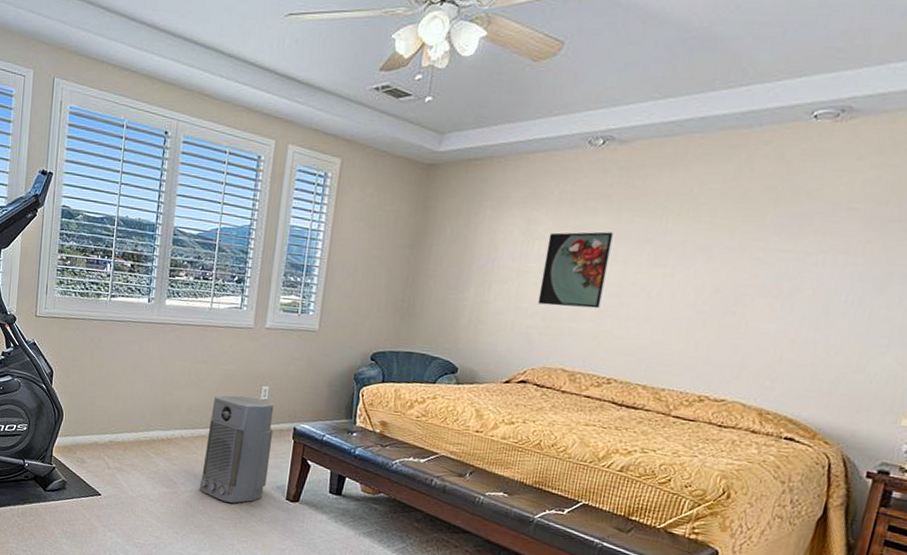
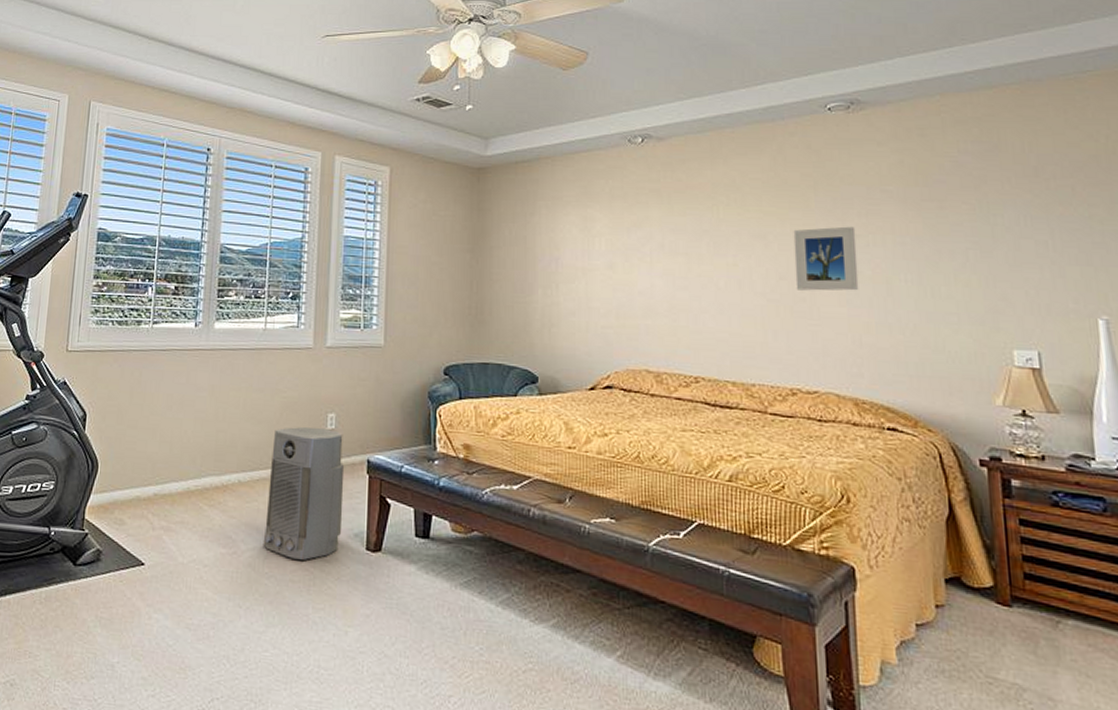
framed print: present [537,231,614,309] -> none [607,225,671,303]
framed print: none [729,243,808,309] -> present [793,226,859,291]

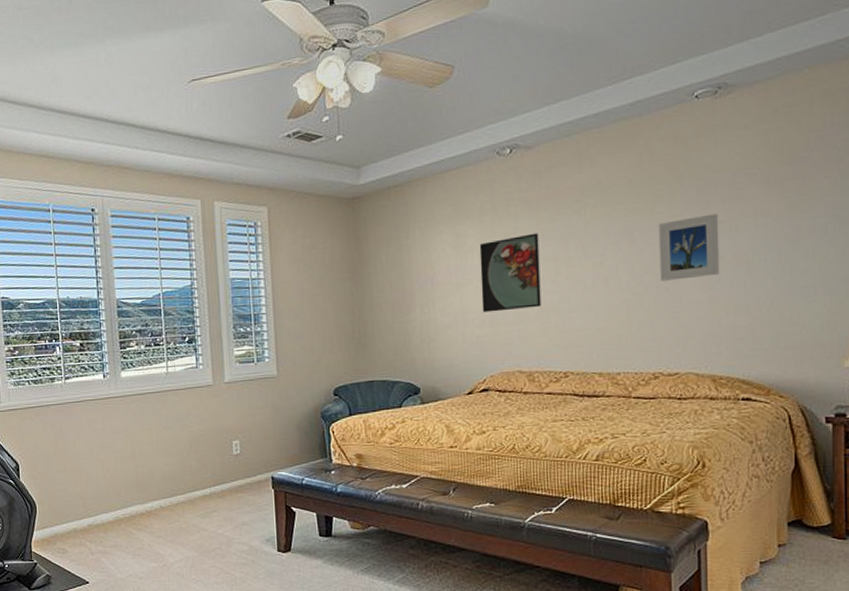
air purifier: present [263,427,345,560] -> none [186,454,255,565]
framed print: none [607,225,671,303] -> present [479,233,541,313]

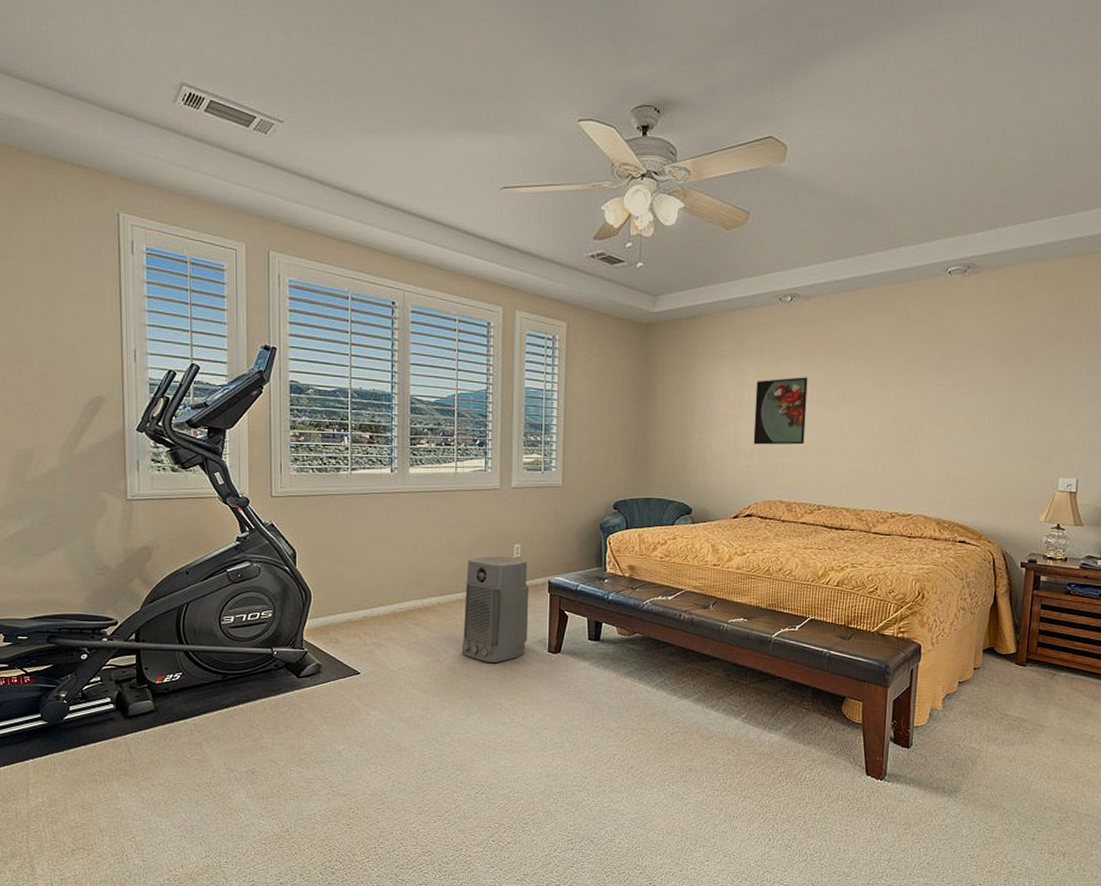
air purifier: none [186,454,255,565] -> present [461,557,529,663]
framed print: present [658,213,720,281] -> none [904,377,957,433]

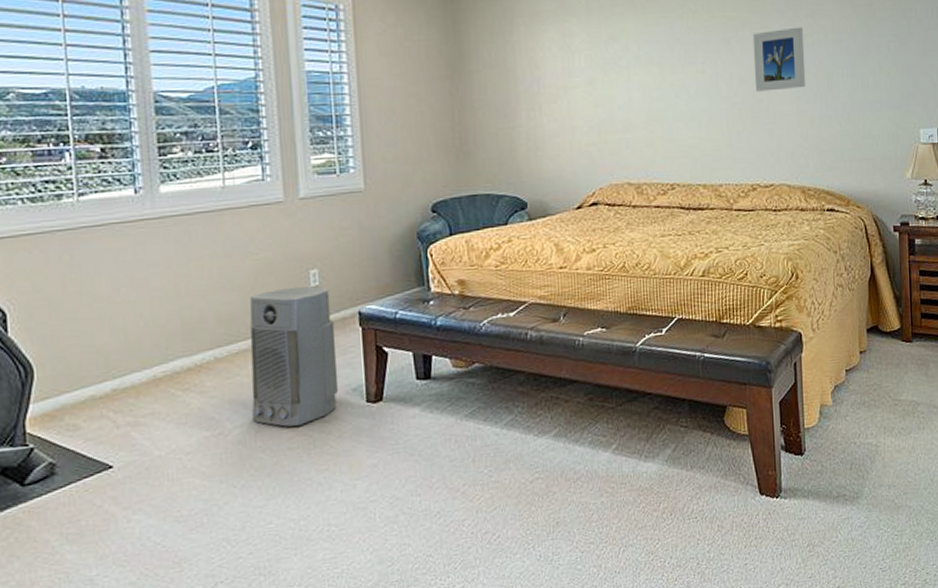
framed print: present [753,377,808,445] -> none [586,36,648,119]
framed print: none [904,377,957,433] -> present [752,27,806,92]

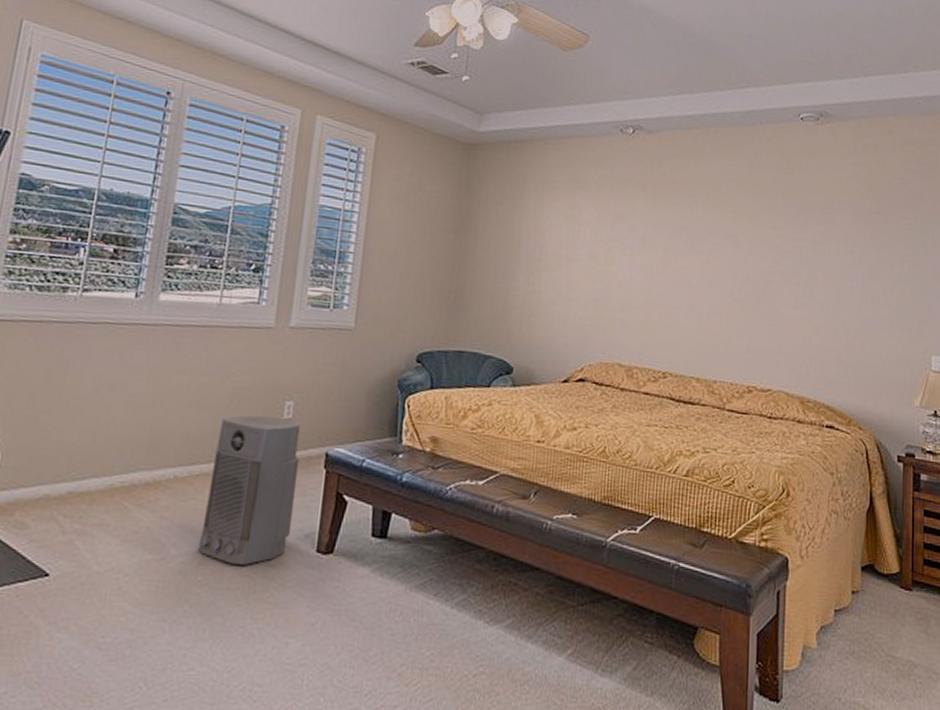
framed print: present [752,27,806,92] -> none [760,232,815,295]

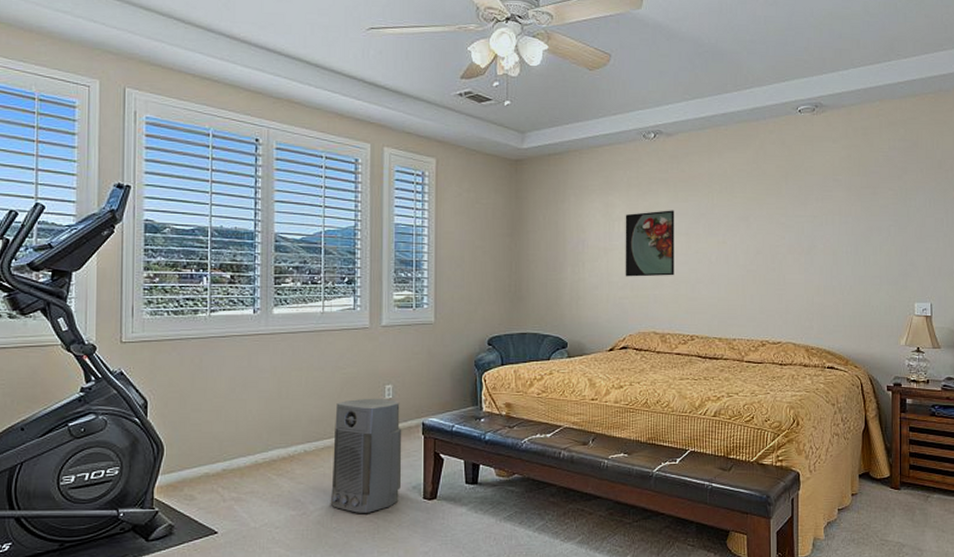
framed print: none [588,218,652,298] -> present [625,210,675,277]

